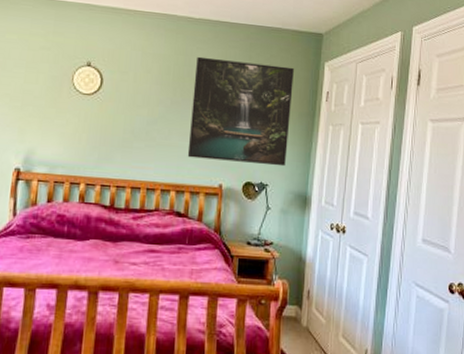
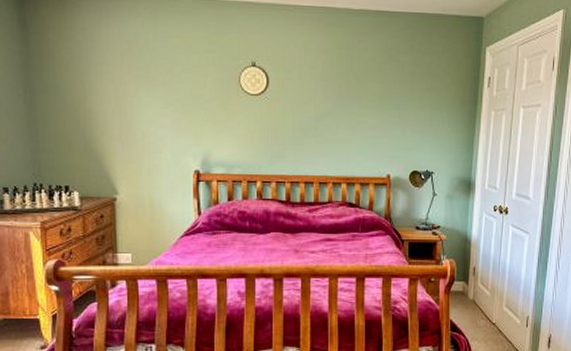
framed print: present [187,56,294,167] -> none [355,49,455,154]

